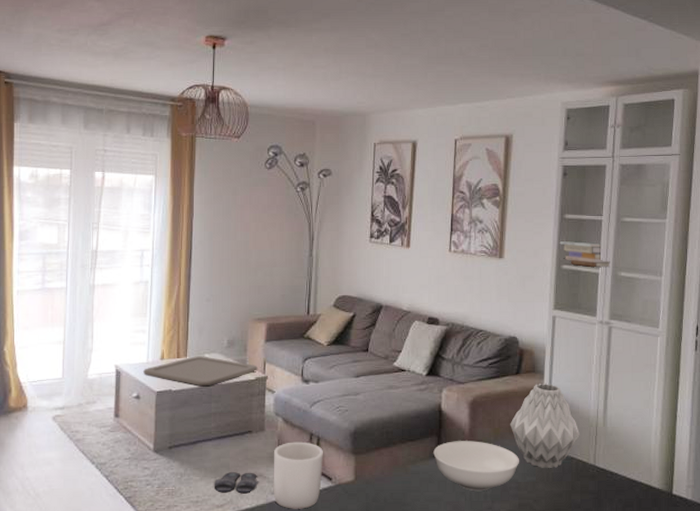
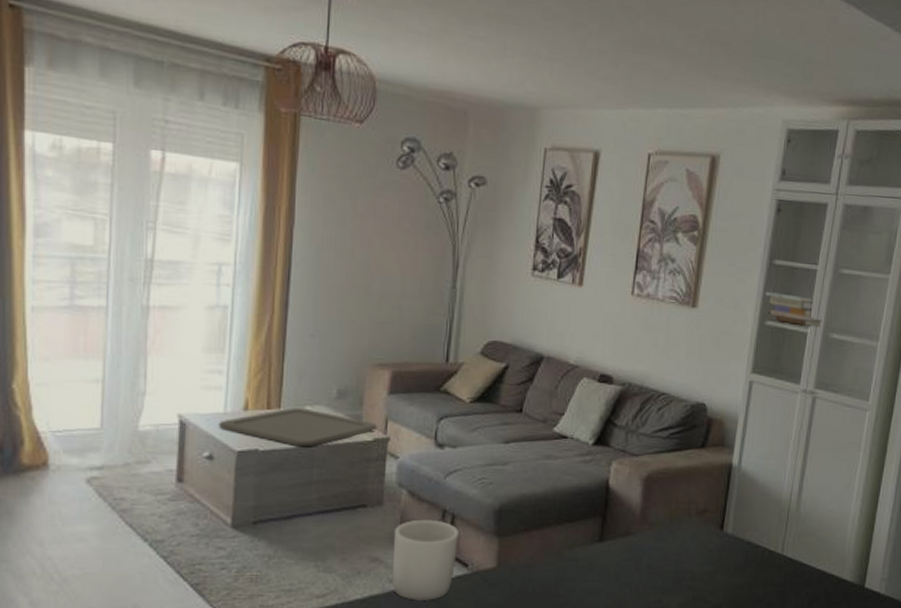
slippers: present [214,472,259,494] -> none [313,555,374,582]
bowl: present [433,441,519,492] -> none [595,523,697,582]
vase: present [510,384,580,469] -> none [689,460,769,558]

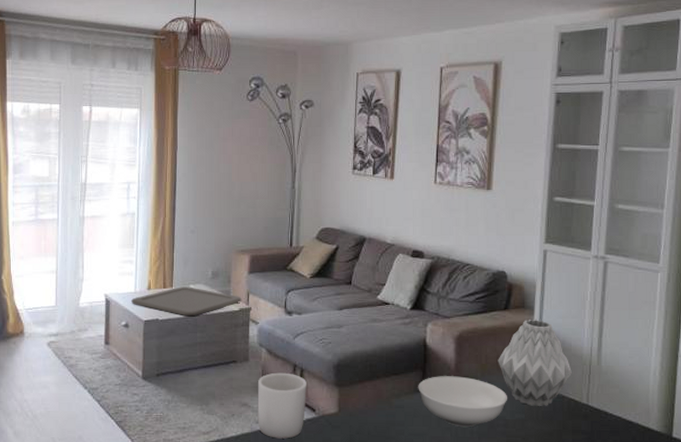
bowl: none [595,523,697,582] -> present [418,376,507,428]
vase: none [689,460,769,558] -> present [498,320,572,407]
books: present [766,292,822,328] -> none [552,172,607,200]

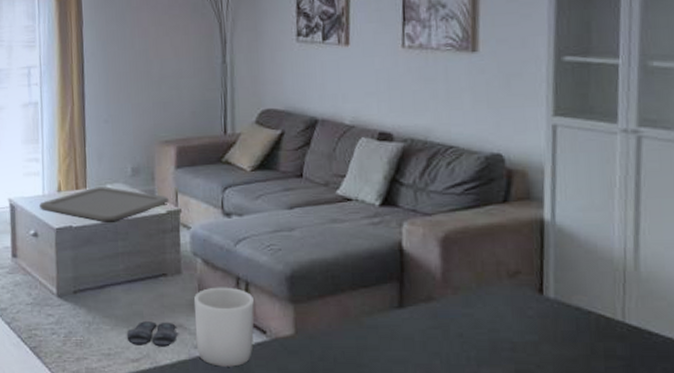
slippers: none [200,400,244,422] -> present [126,321,179,347]
bowl: present [418,376,507,428] -> none [394,288,513,352]
vase: present [498,320,572,407] -> none [498,214,600,326]

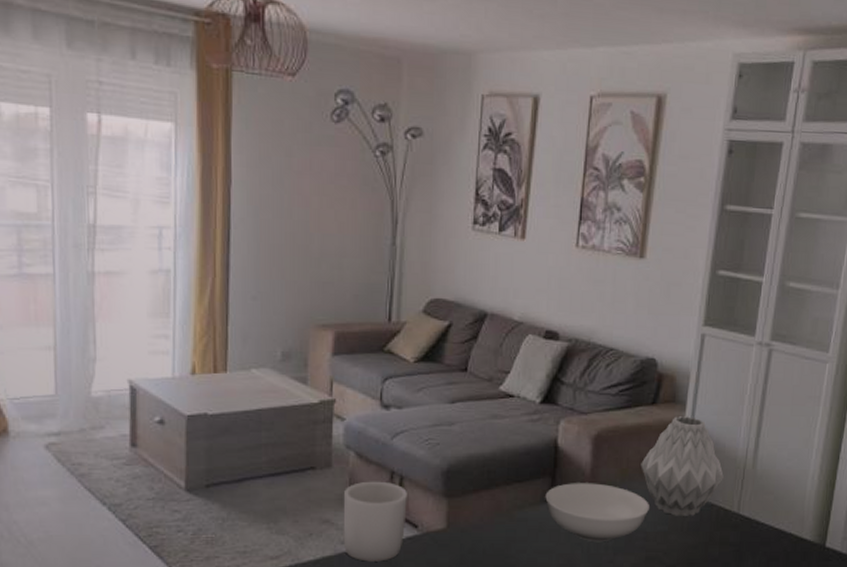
tray: present [40,186,169,222] -> none [168,371,322,411]
slippers: present [126,321,179,347] -> none [266,517,325,543]
bowl: none [394,288,513,352] -> present [545,483,649,543]
vase: none [498,214,600,326] -> present [641,416,724,517]

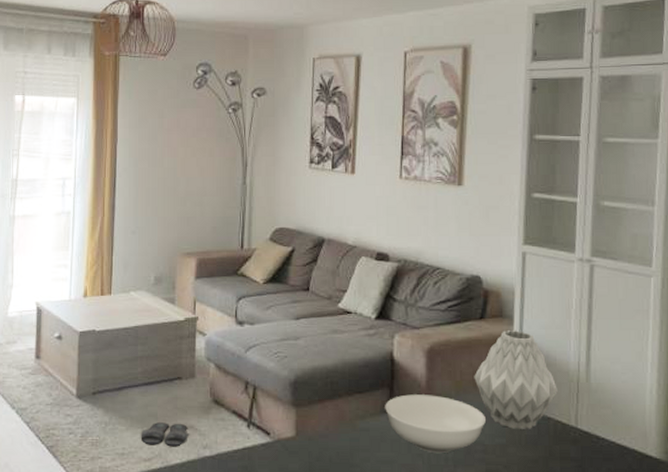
slippers: none [266,517,325,543] -> present [140,422,190,447]
mug: present [343,481,409,562] -> none [205,390,261,466]

